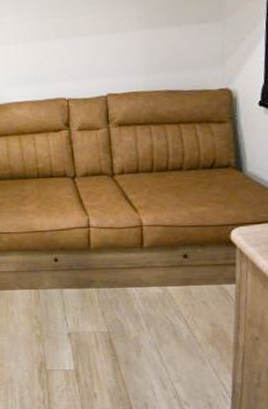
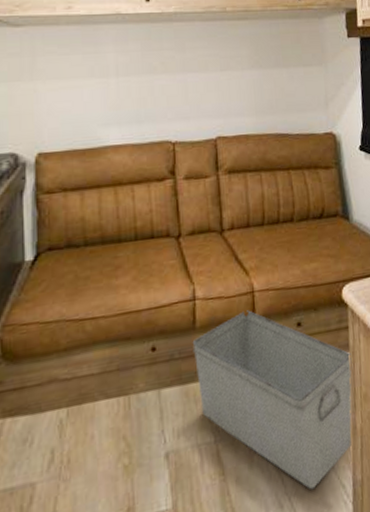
storage bin: none [87,240,238,382] -> present [192,310,352,490]

